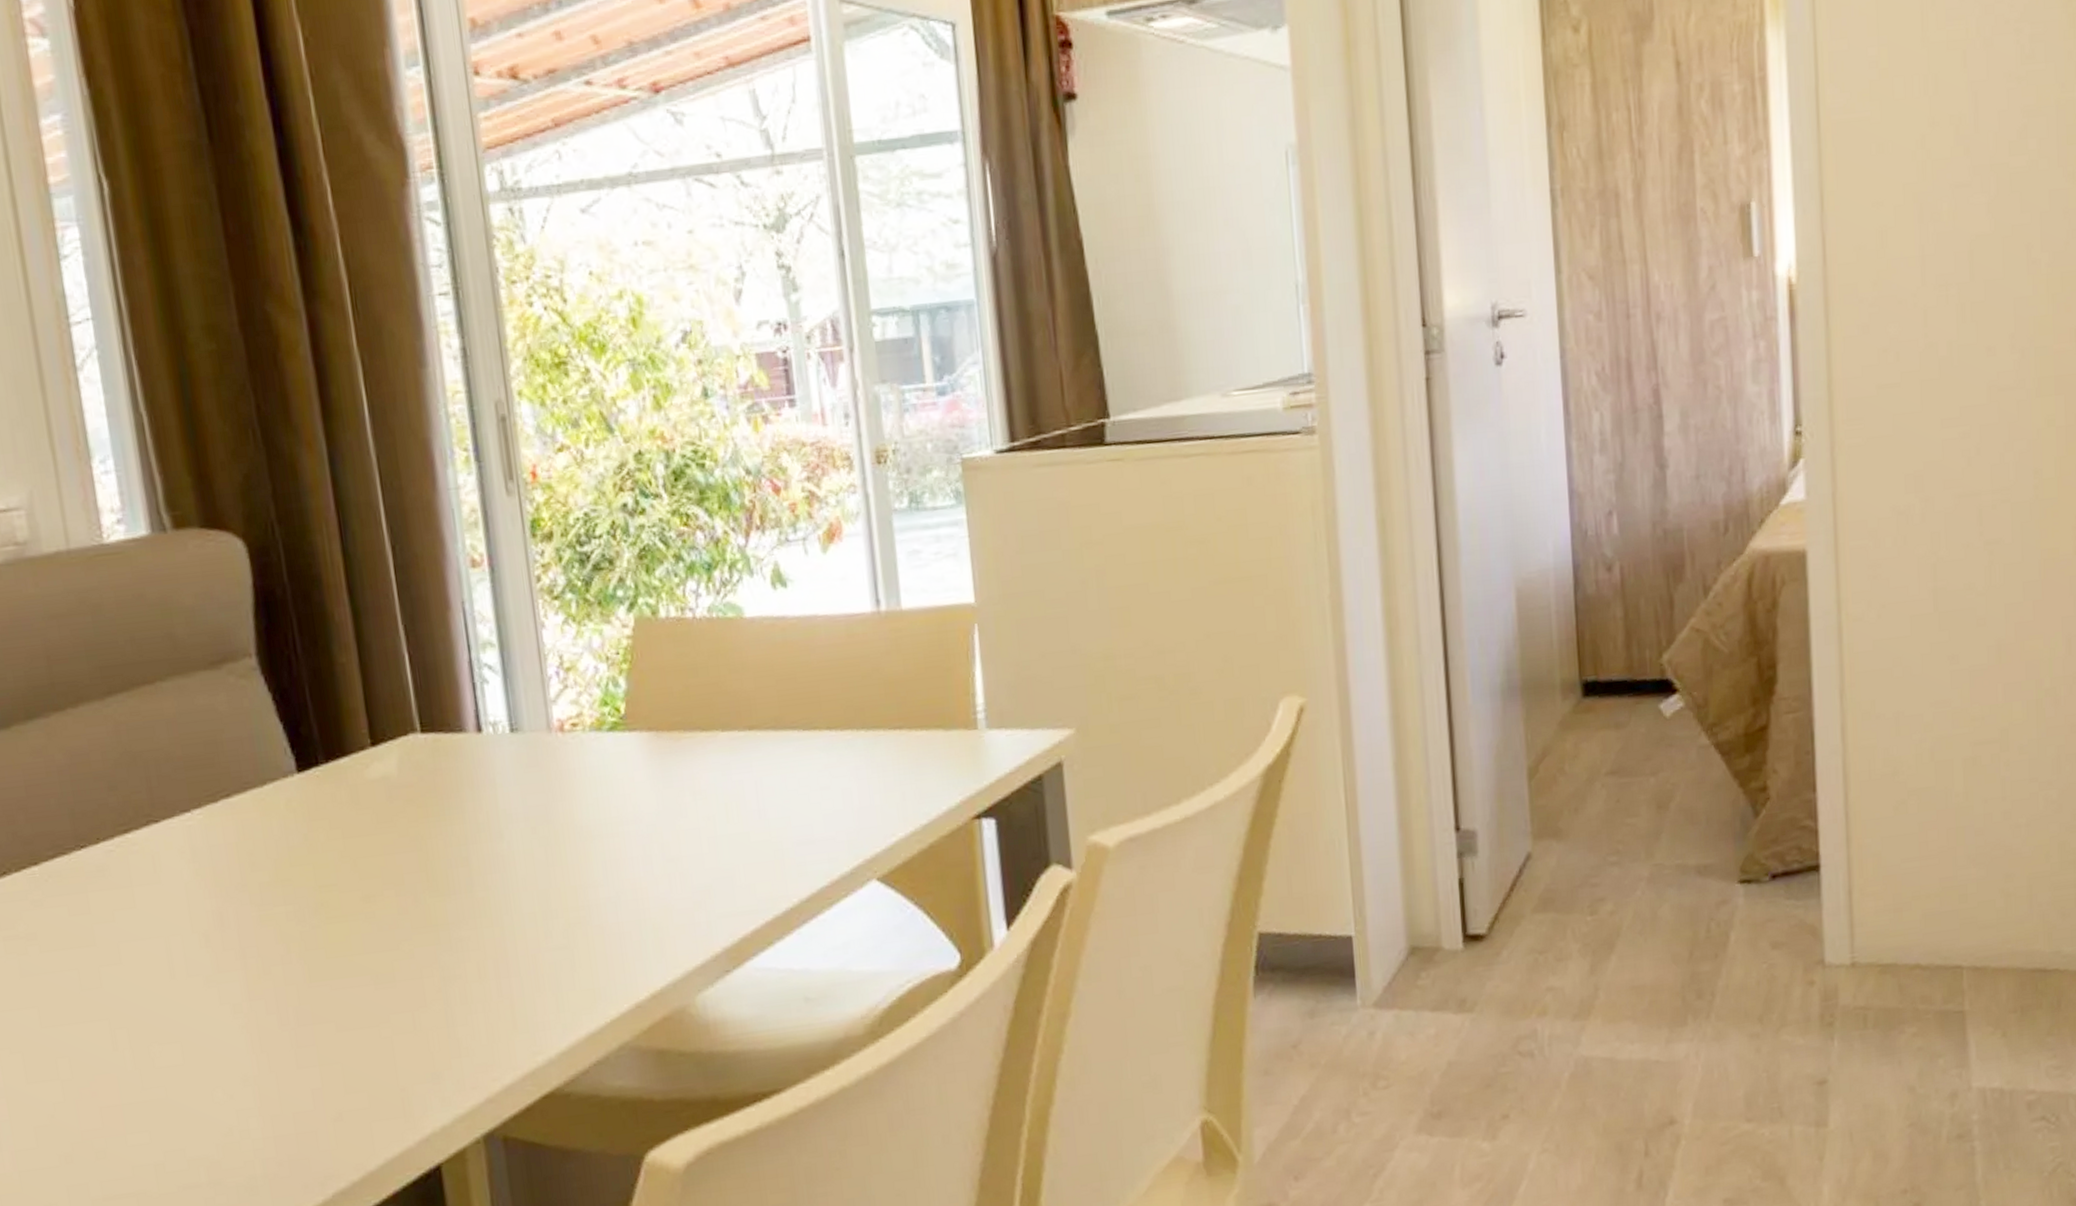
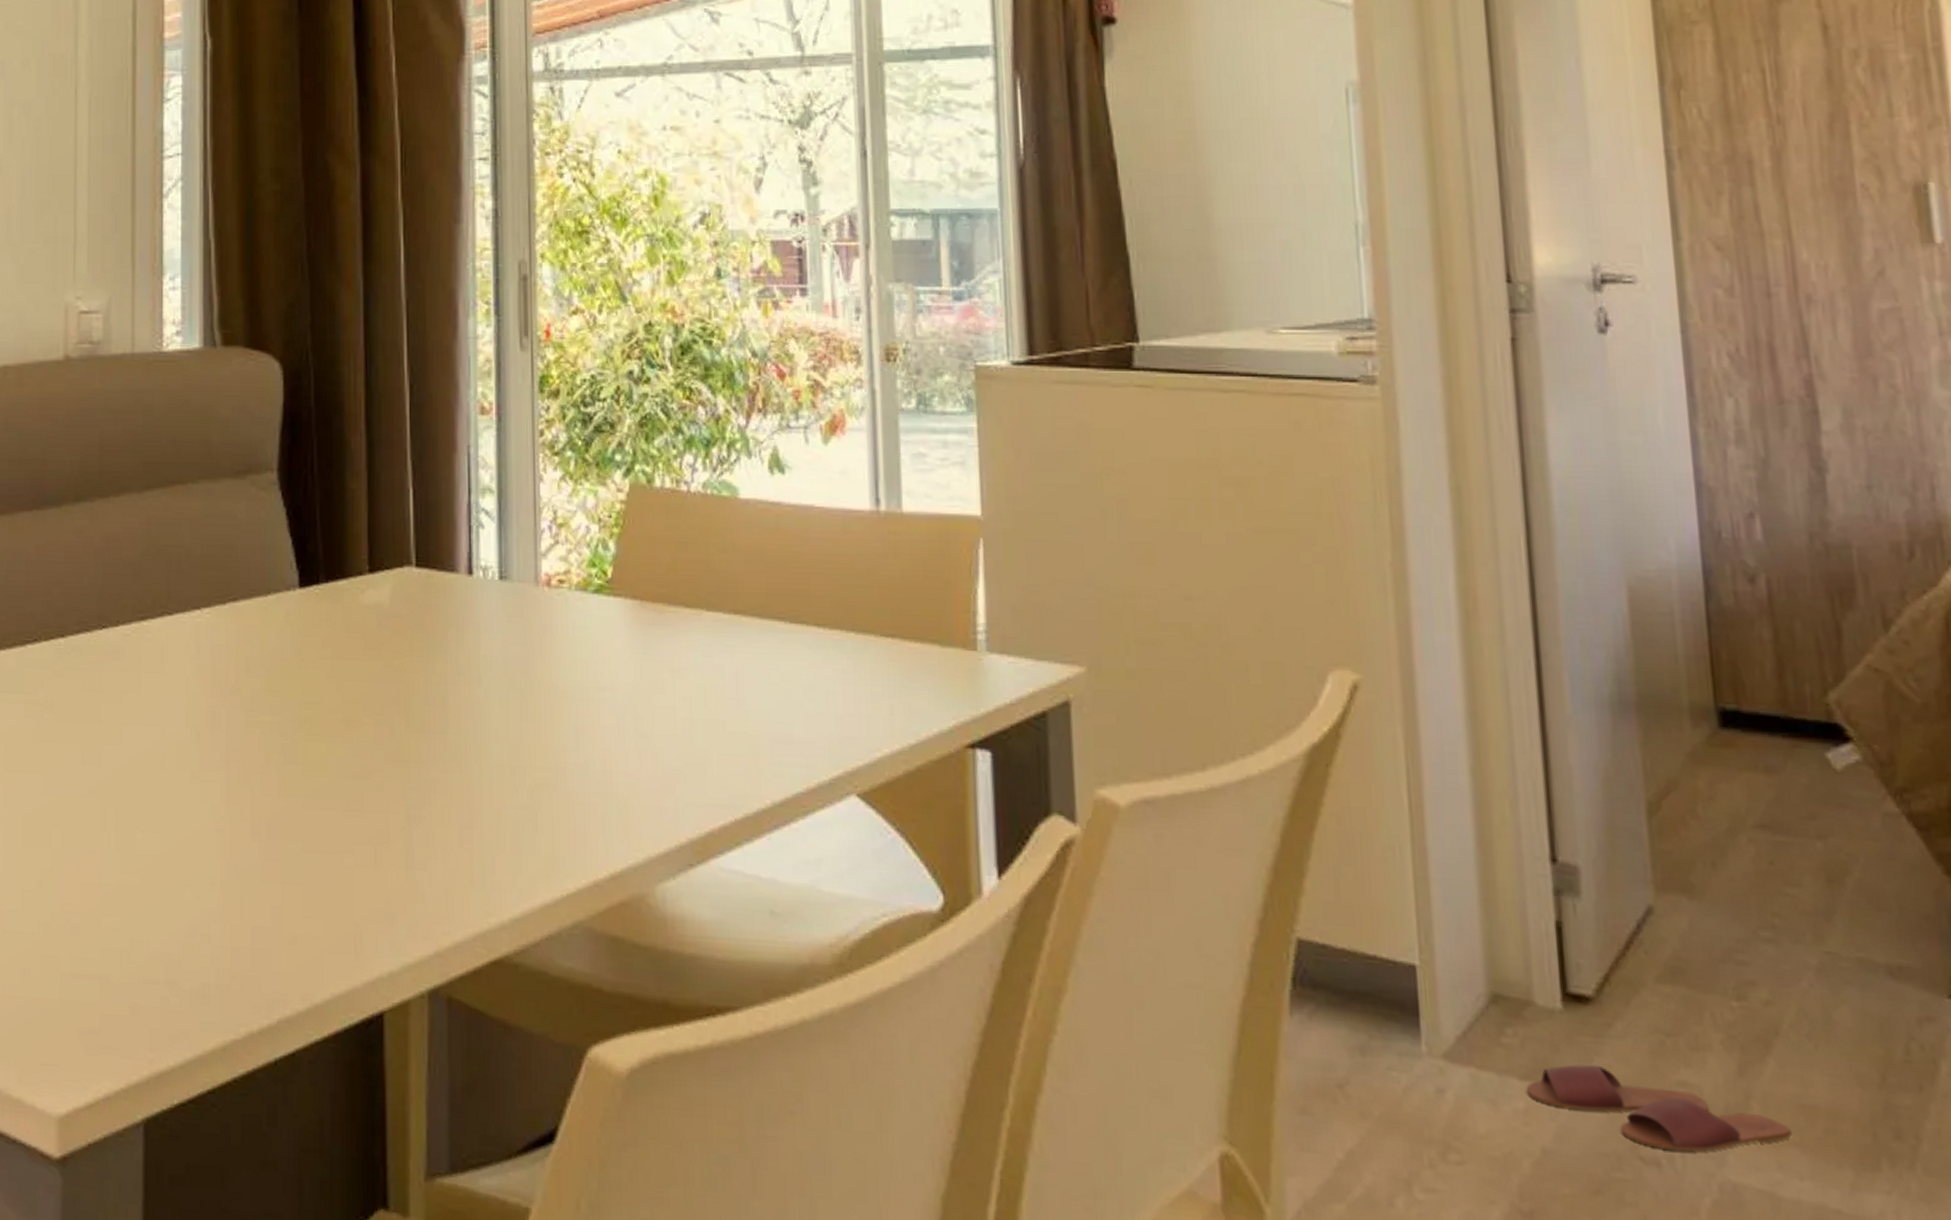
slippers: none [1436,987,1627,1043] -> present [1526,1064,1792,1152]

